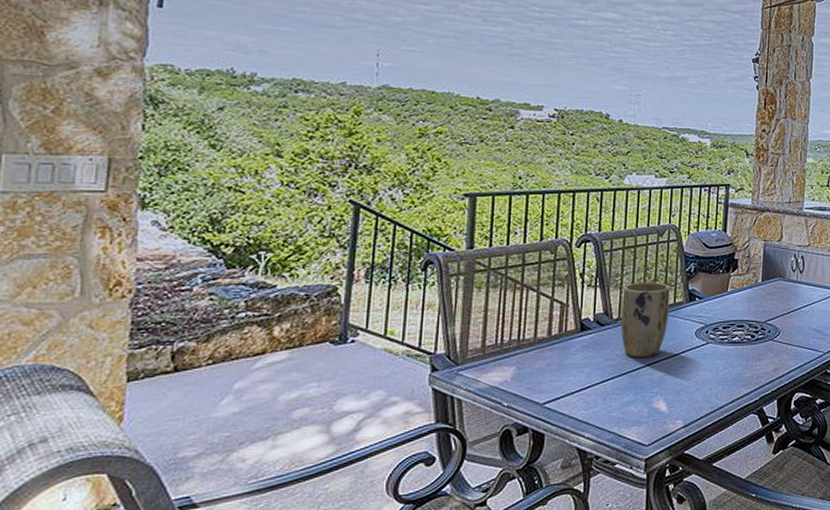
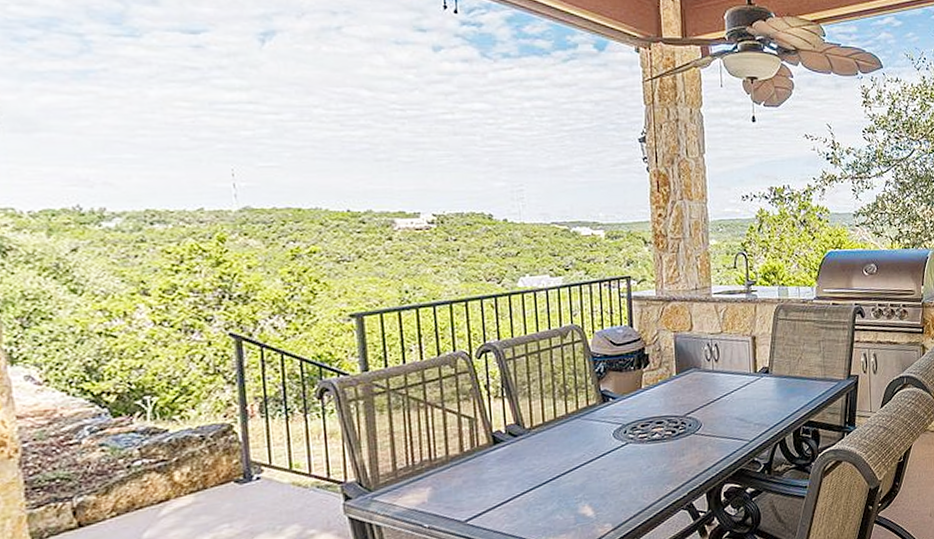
plant pot: present [620,282,671,357] -> none [532,386,584,466]

